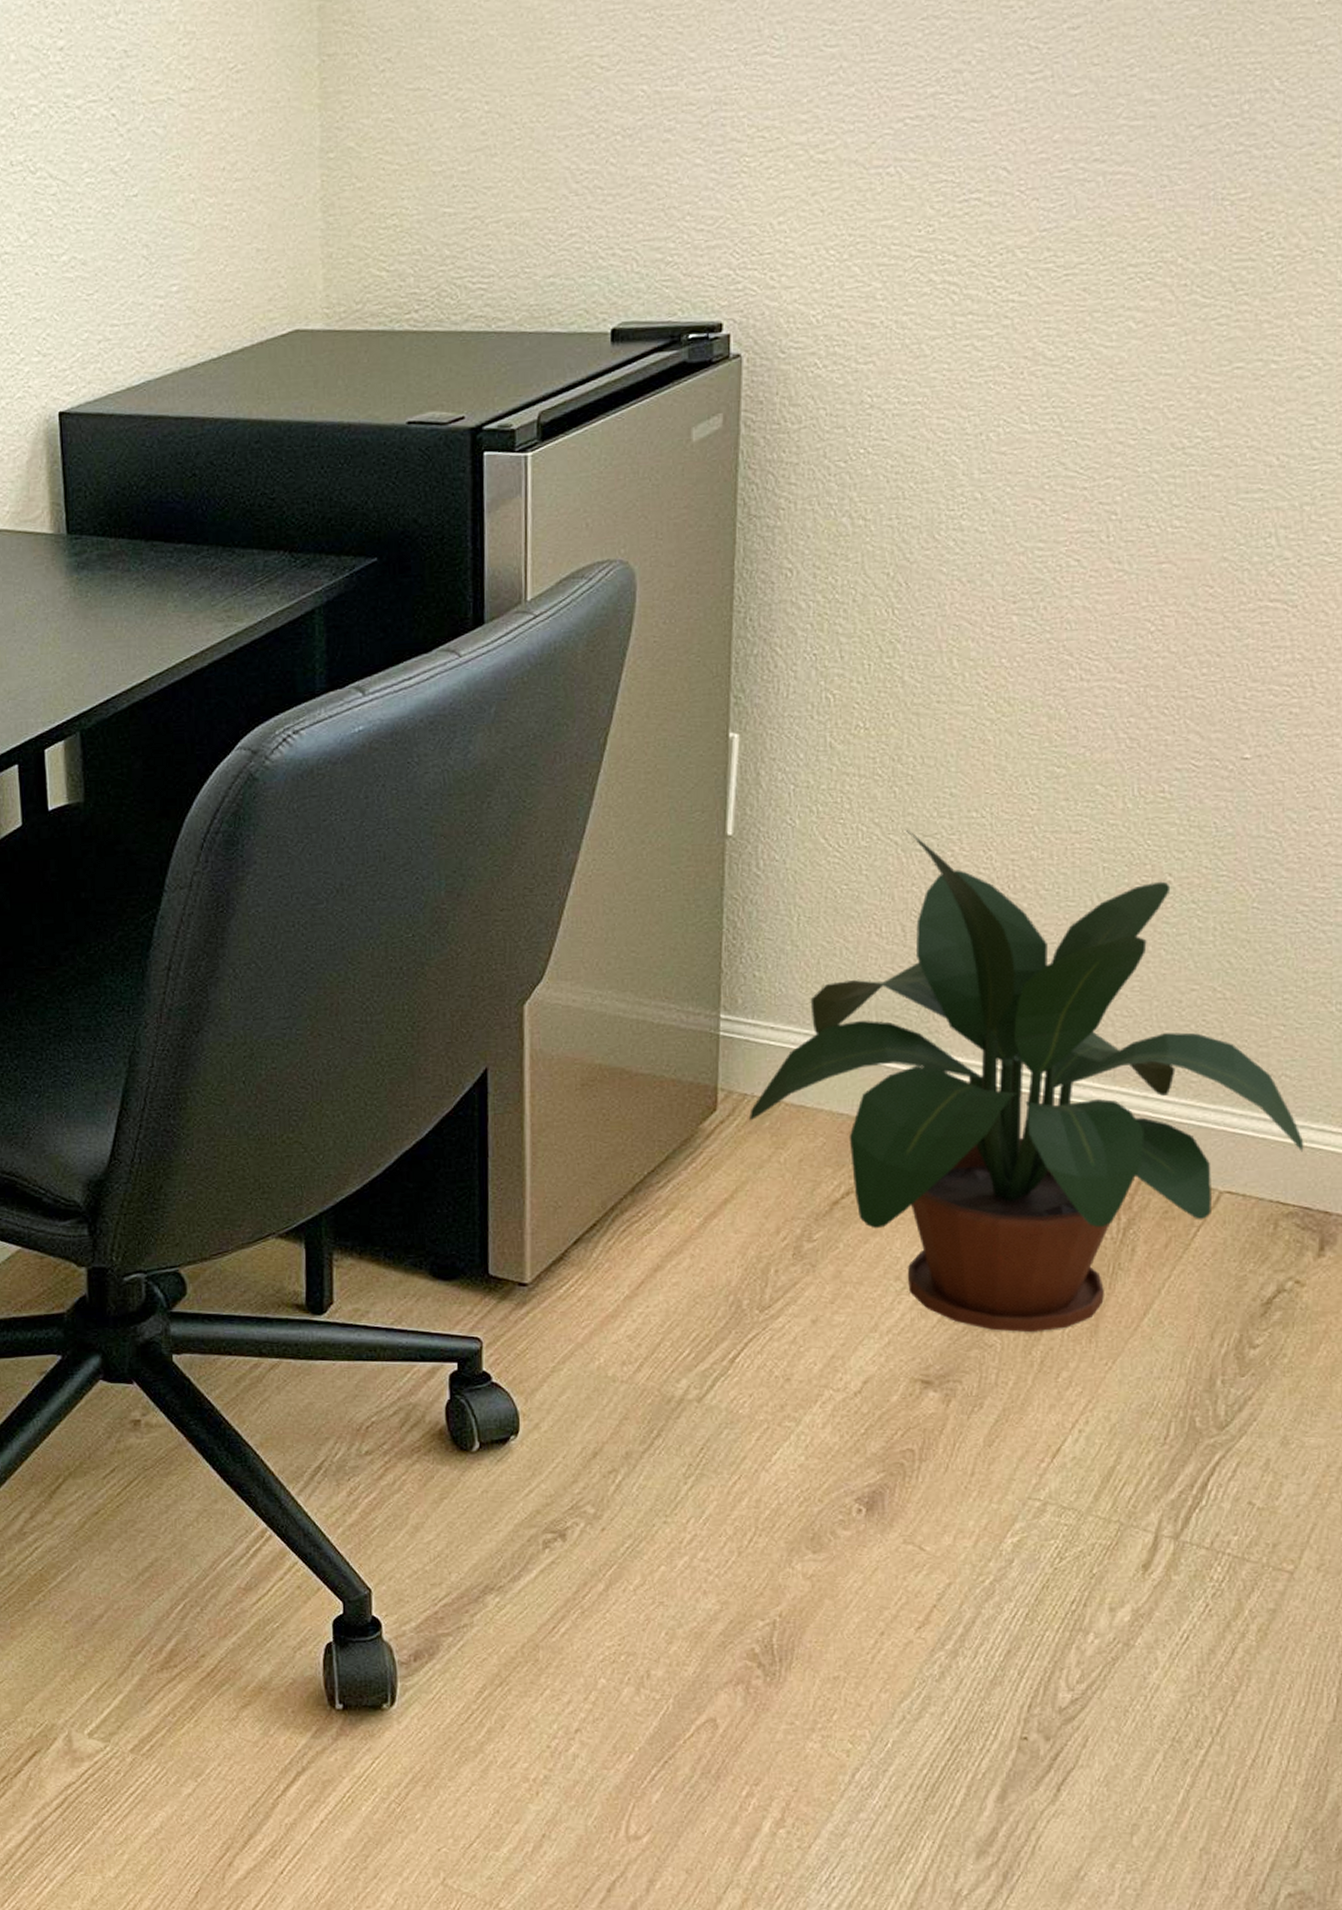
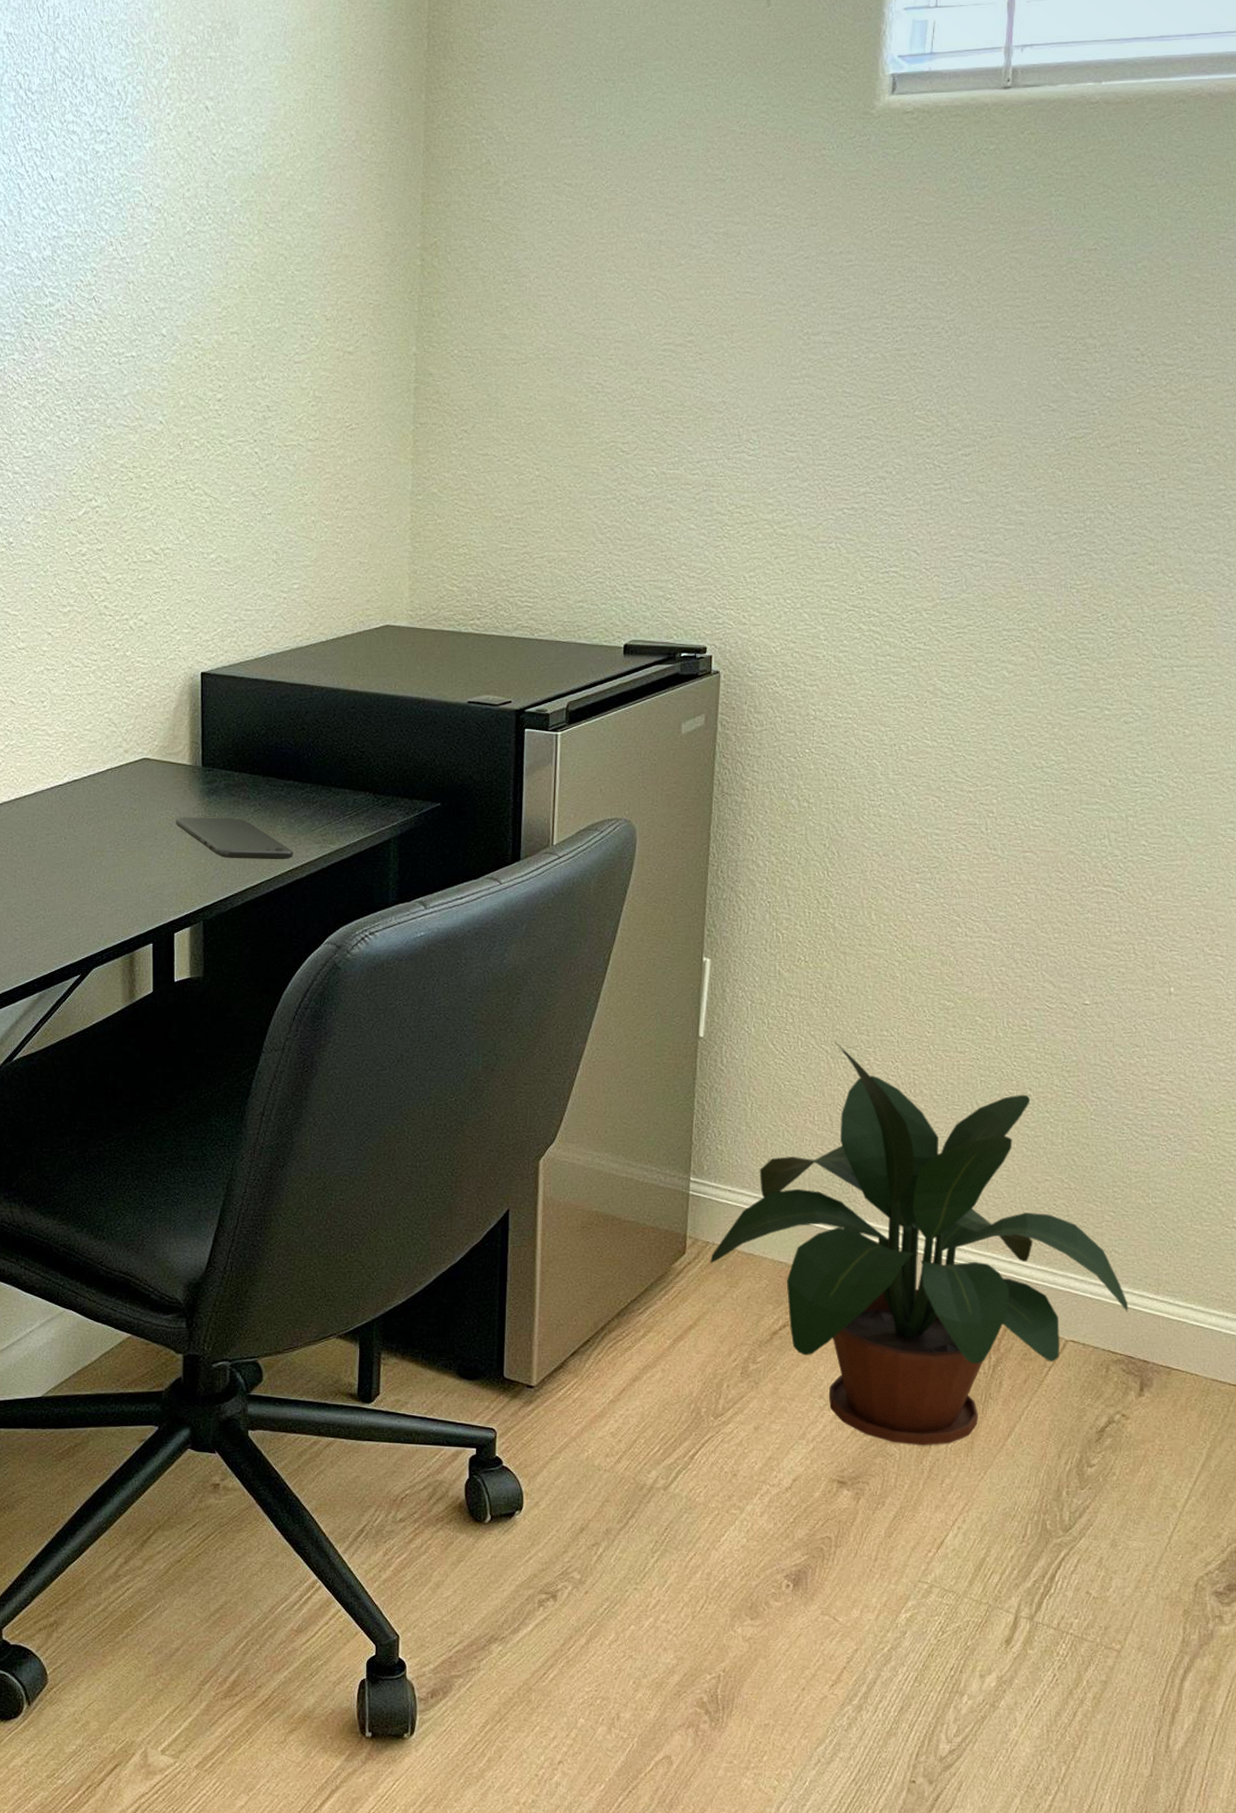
smartphone: none [37,597,191,650] -> present [176,817,294,859]

